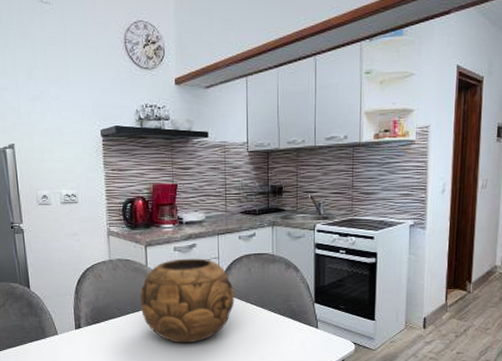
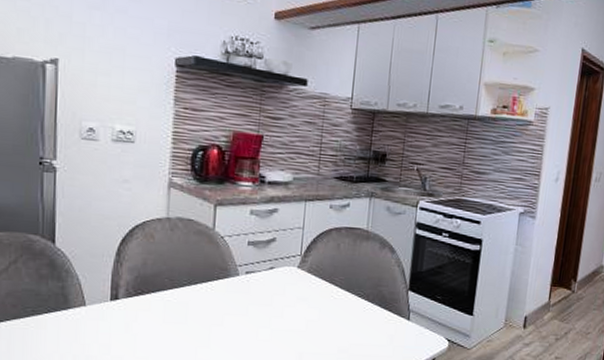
decorative bowl: present [140,258,235,344] -> none [200,224,318,328]

